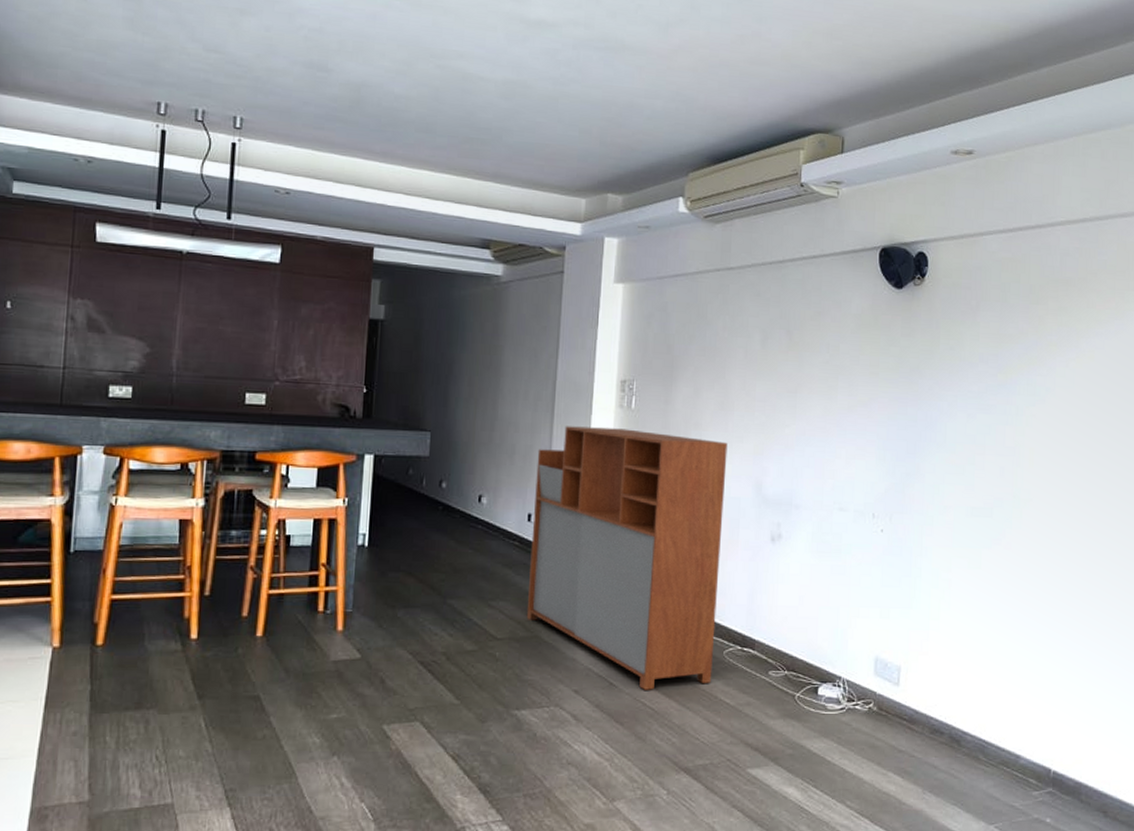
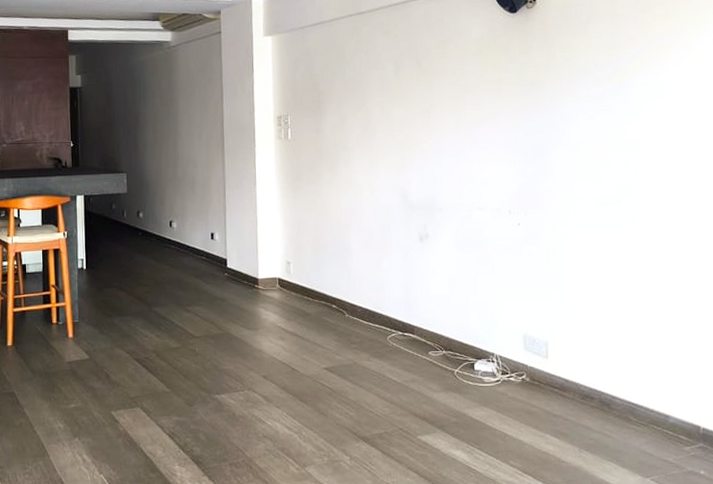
storage cabinet: present [526,426,728,690] -> none [214,156,379,373]

